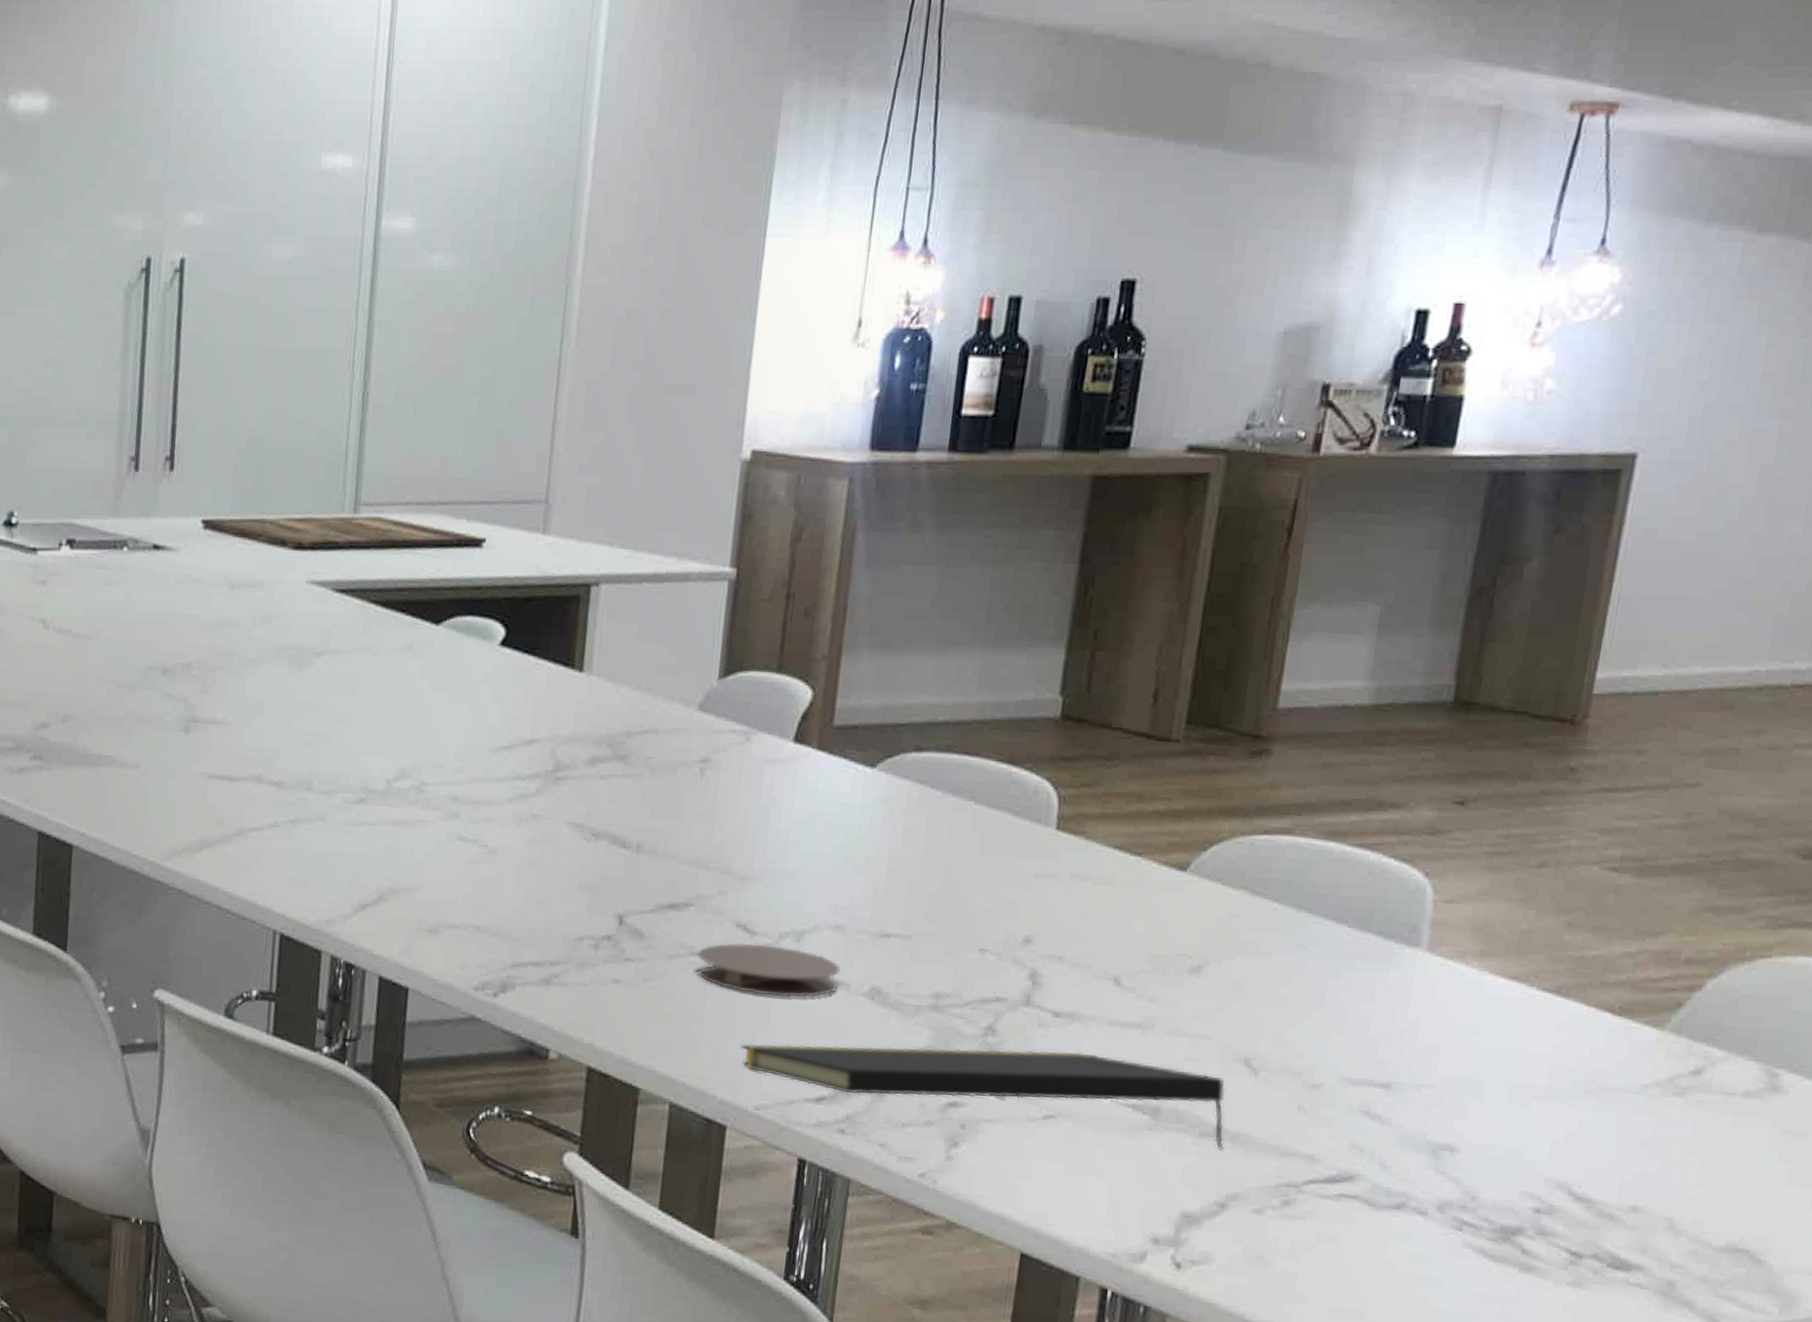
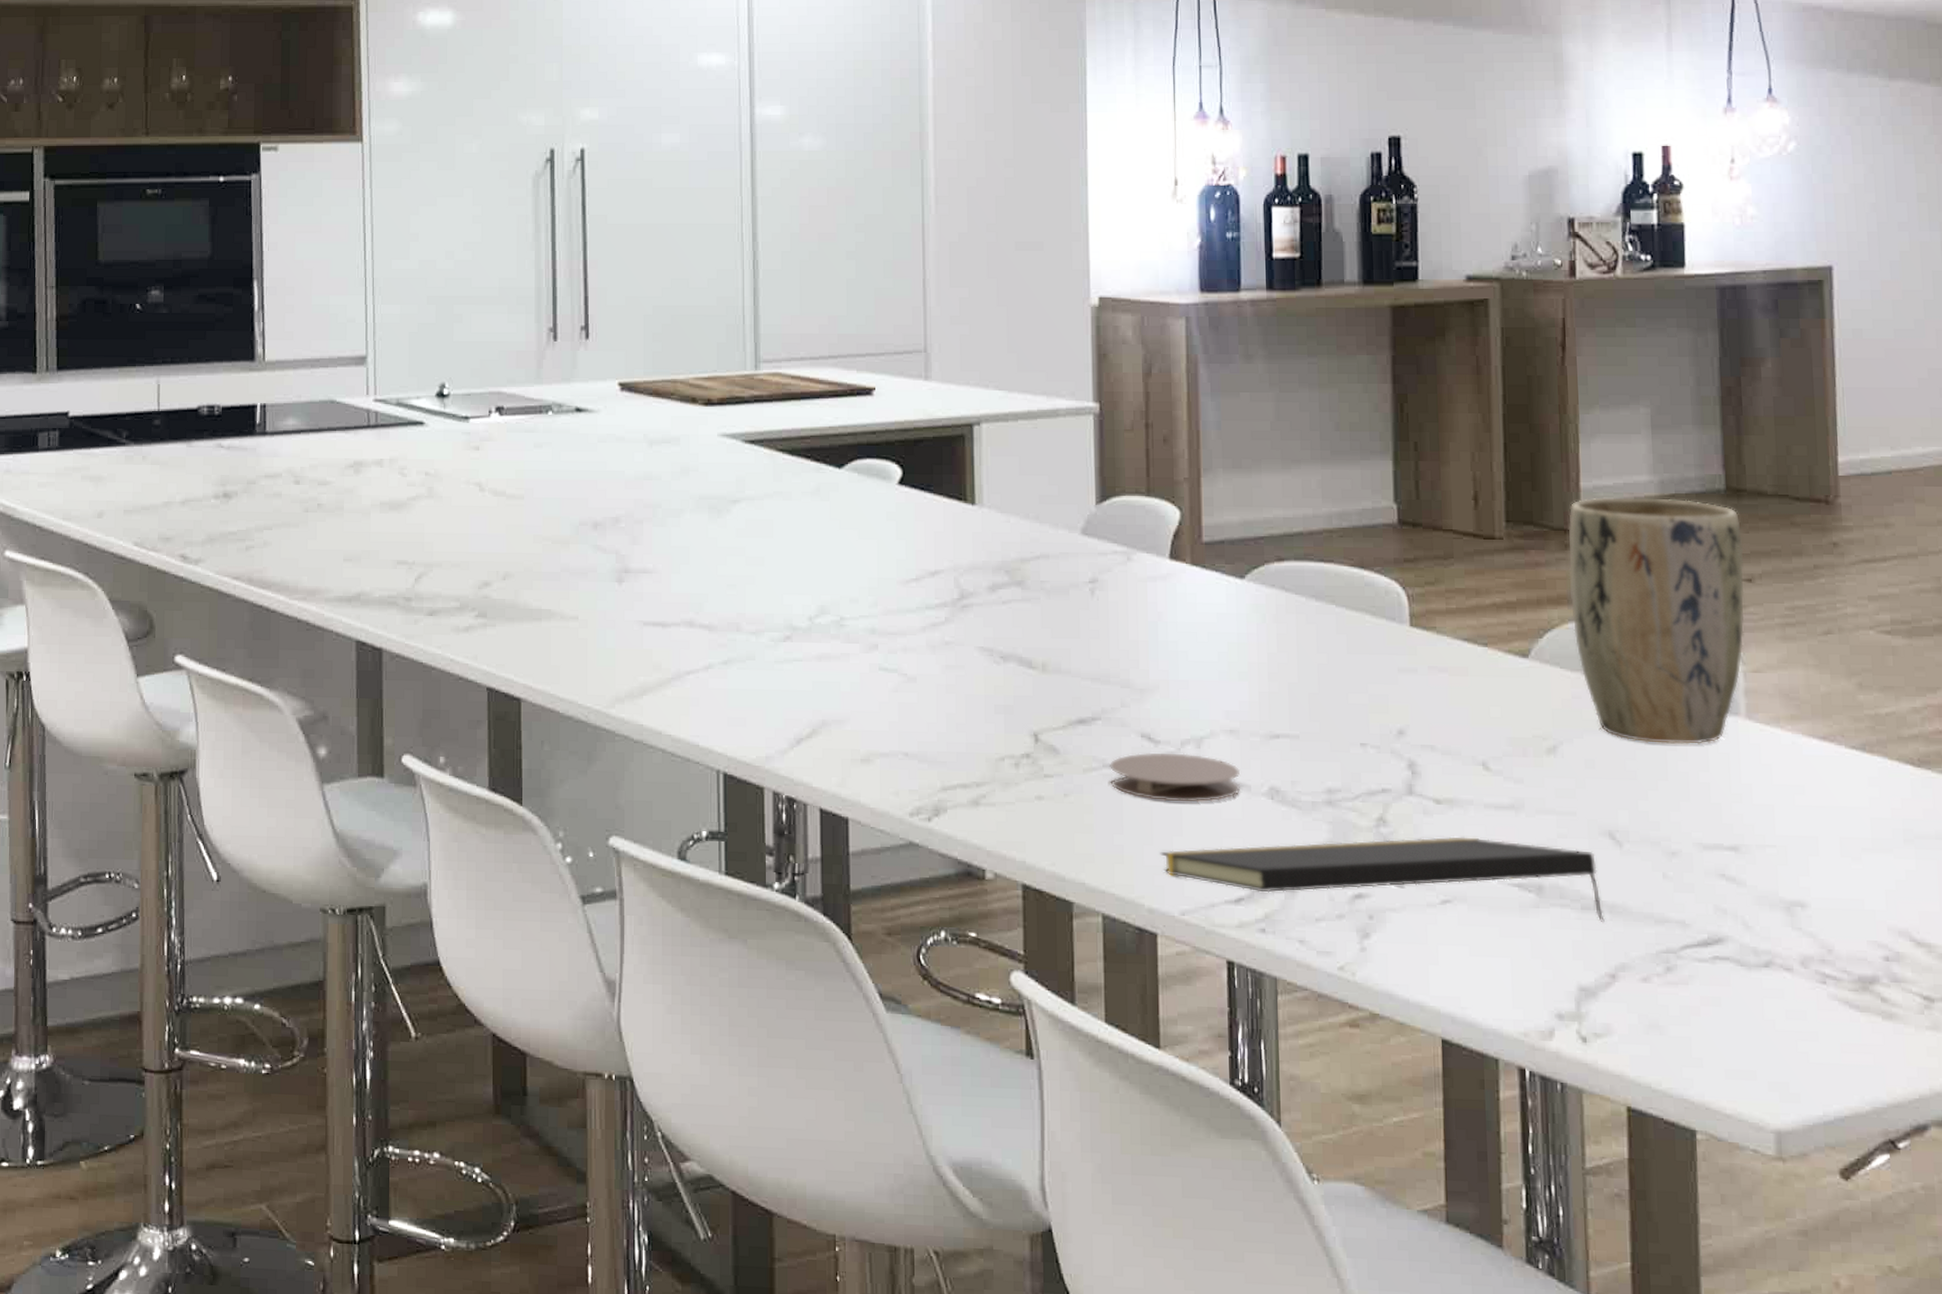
plant pot: none [1243,702,1464,975] -> present [1568,497,1745,744]

